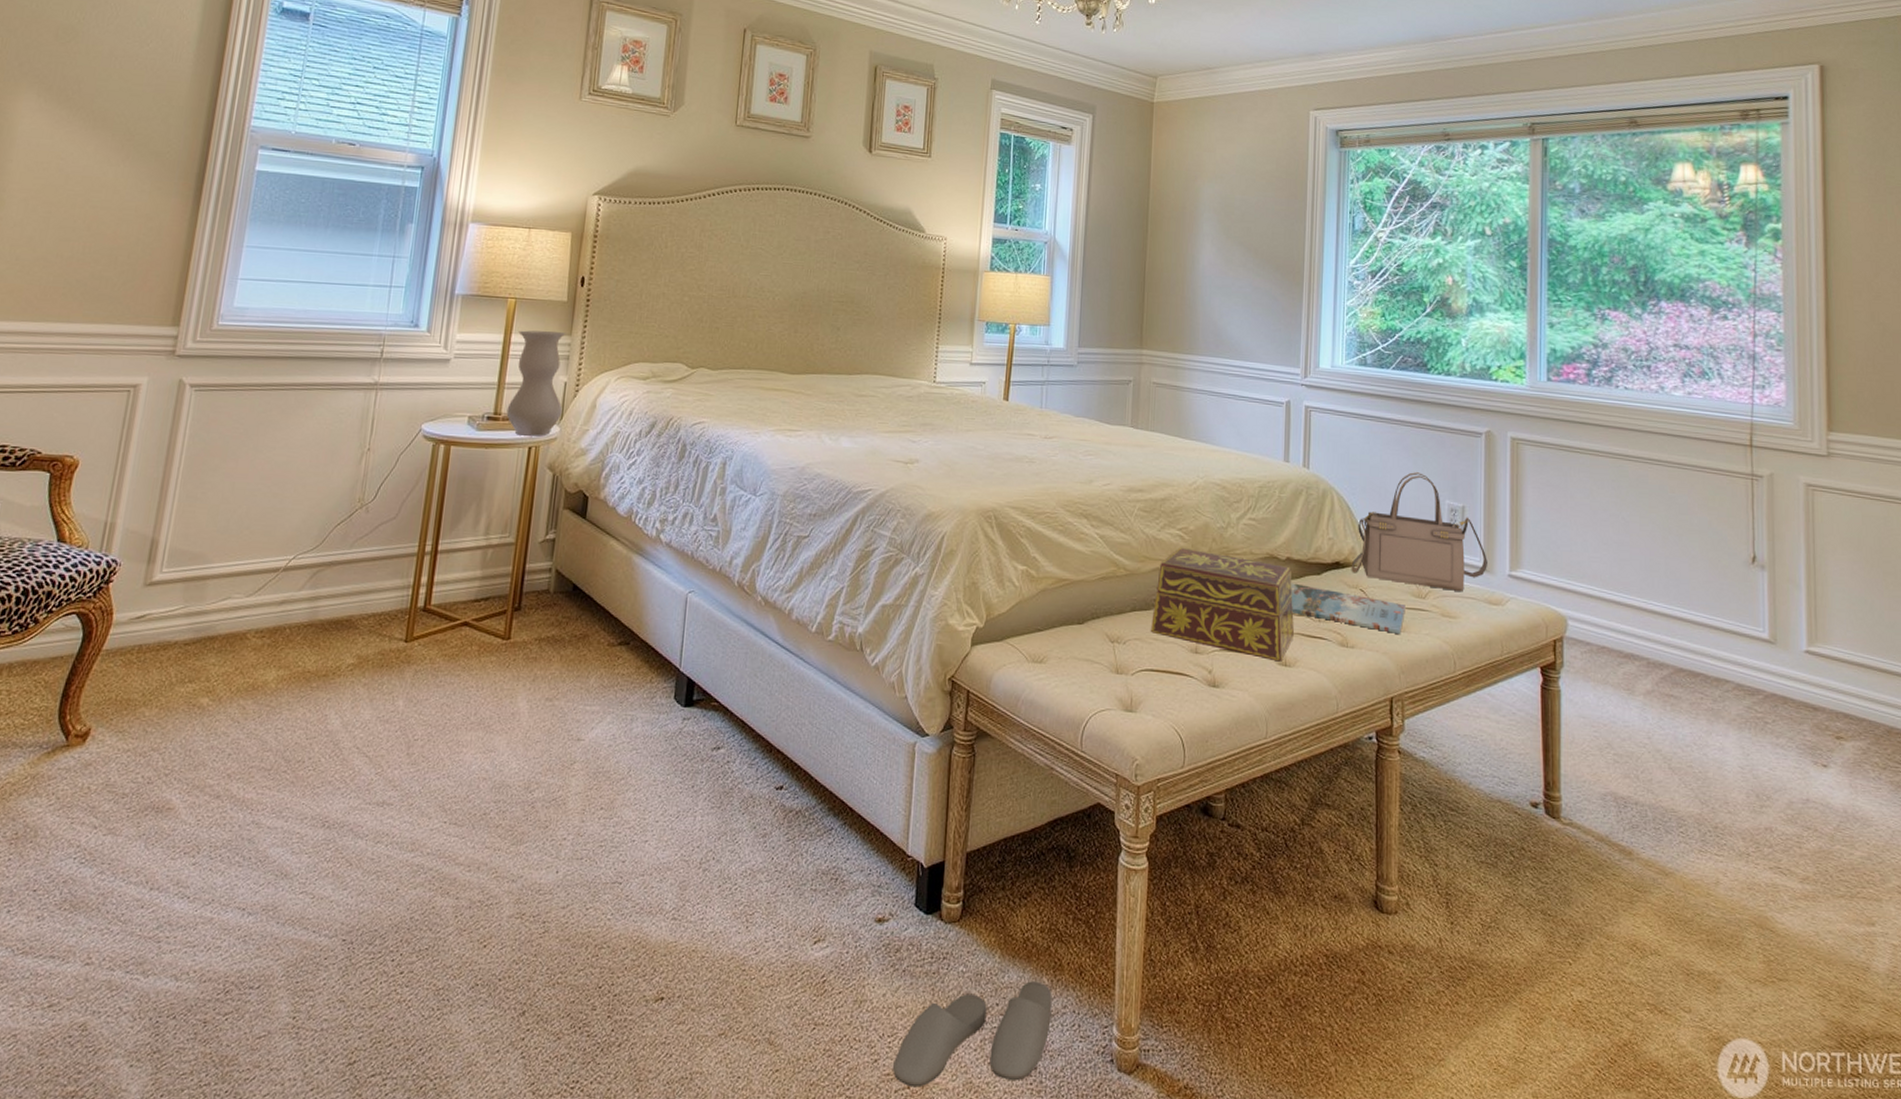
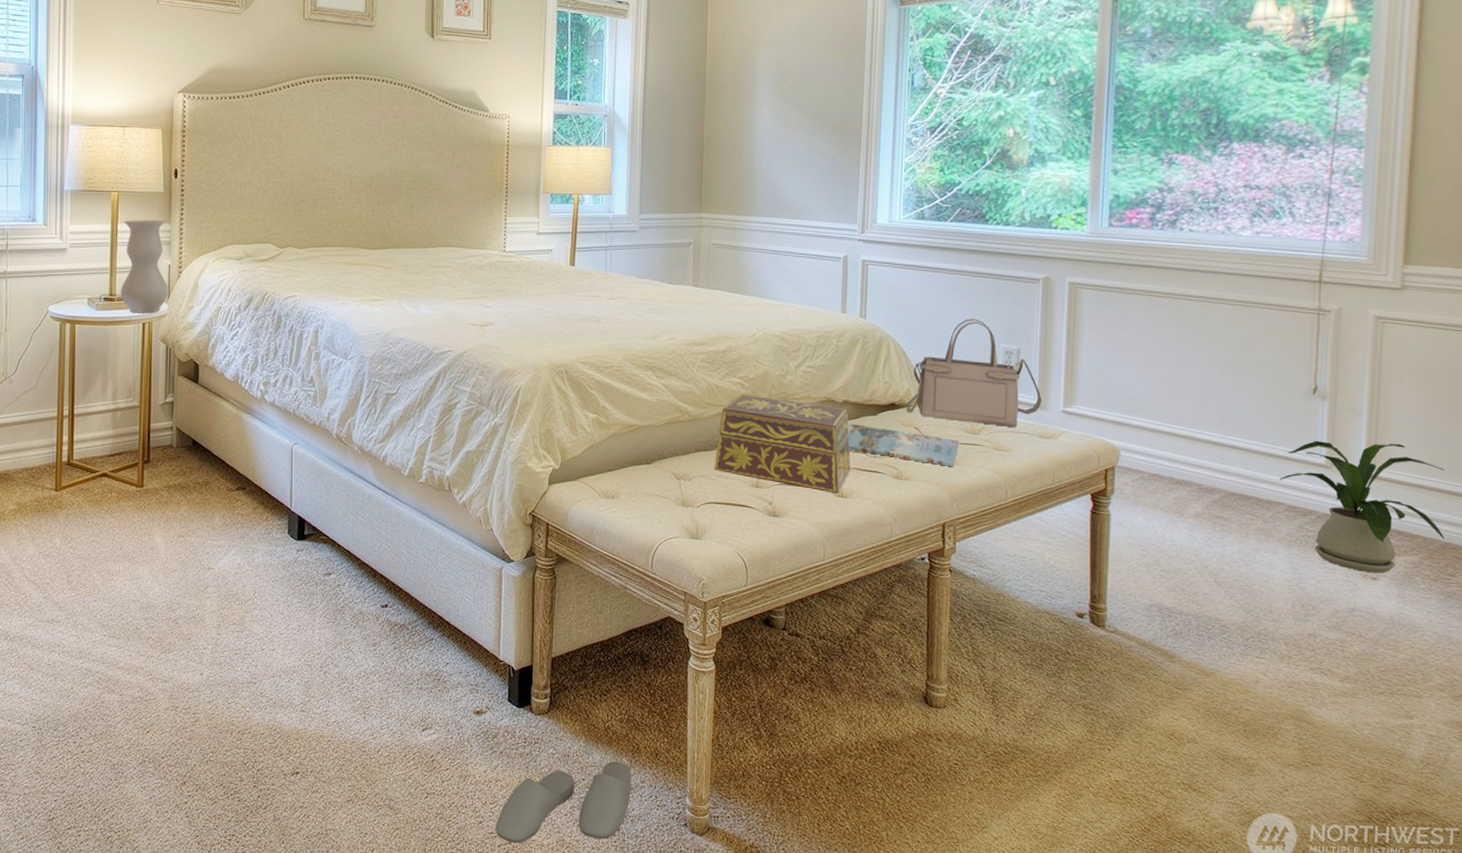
house plant: none [1725,614,1889,760] -> present [1279,441,1445,573]

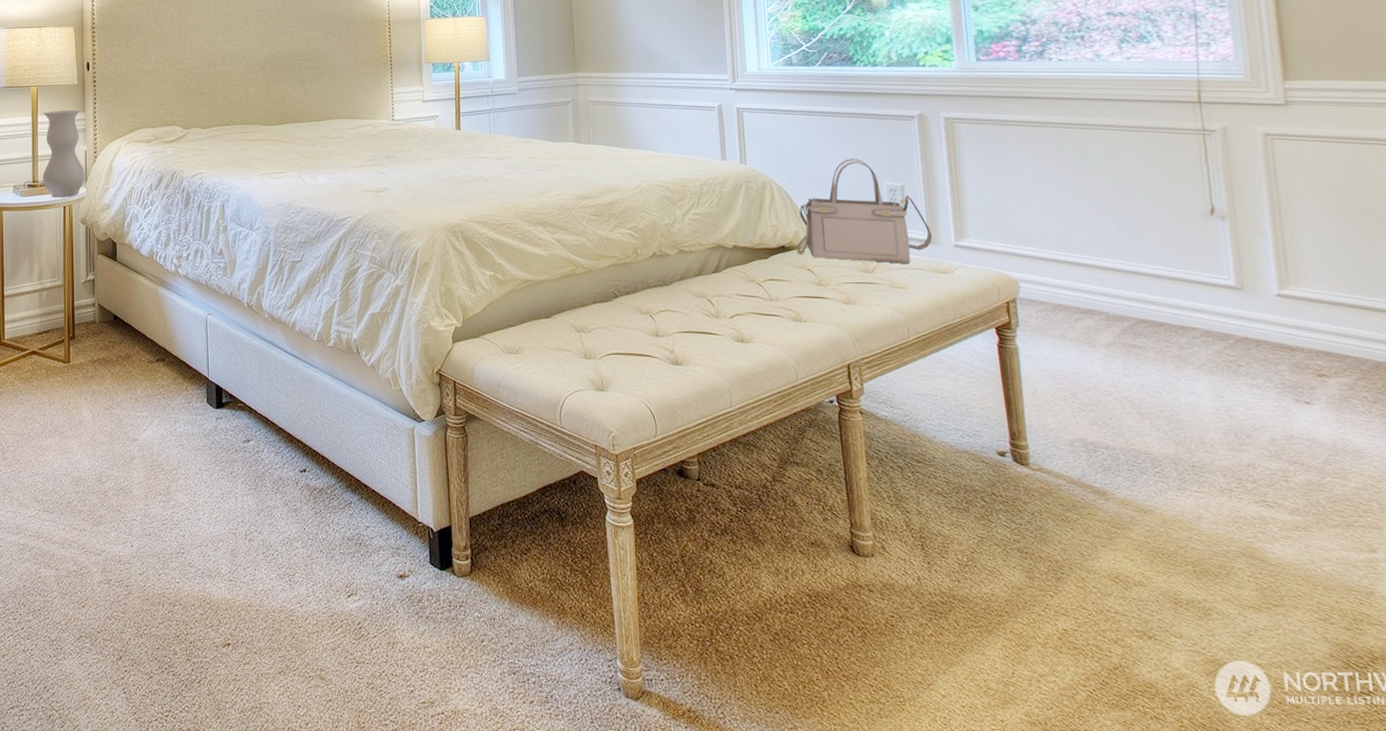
slippers: present [495,761,632,843] -> none [426,623,561,713]
decorative box: present [715,395,851,493] -> none [612,245,749,339]
magazine: present [847,423,959,468] -> none [740,268,854,307]
house plant: present [1279,441,1445,573] -> none [1189,260,1376,397]

